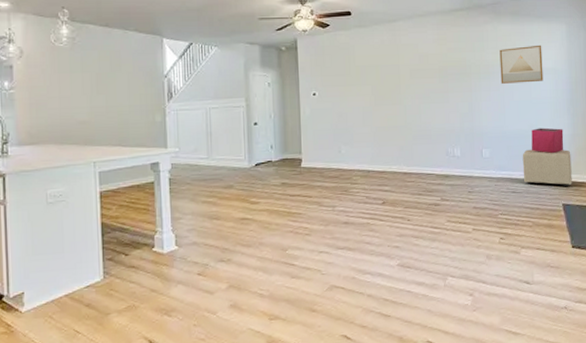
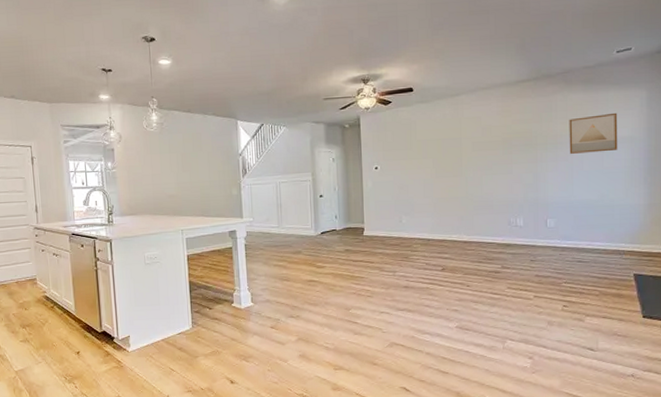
ottoman: present [522,149,572,187] -> none [590,219,646,258]
storage bin: present [531,127,564,153] -> none [600,197,638,223]

